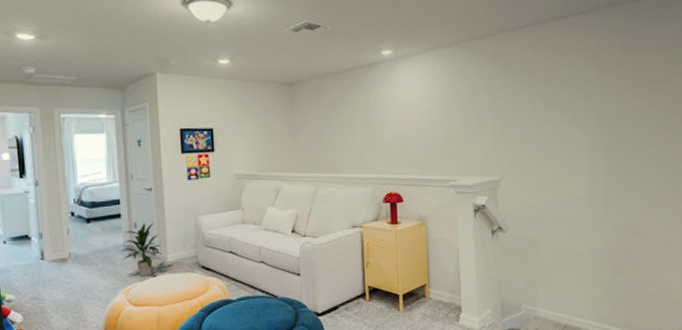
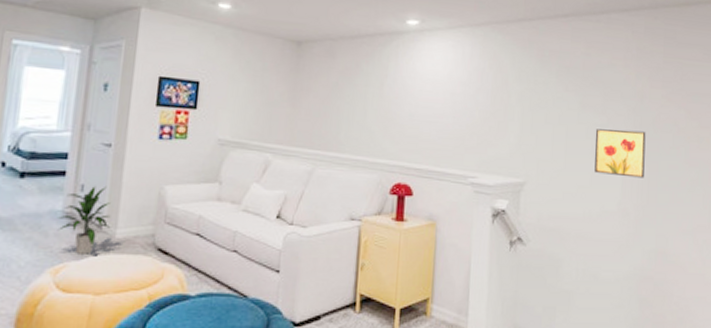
wall art: none [561,122,610,164] -> present [594,129,646,178]

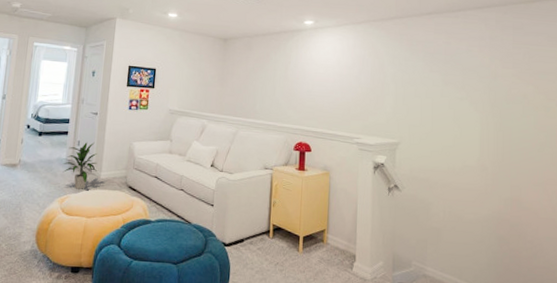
wall art: present [594,129,646,178] -> none [456,101,499,140]

